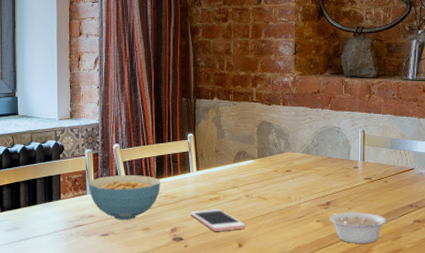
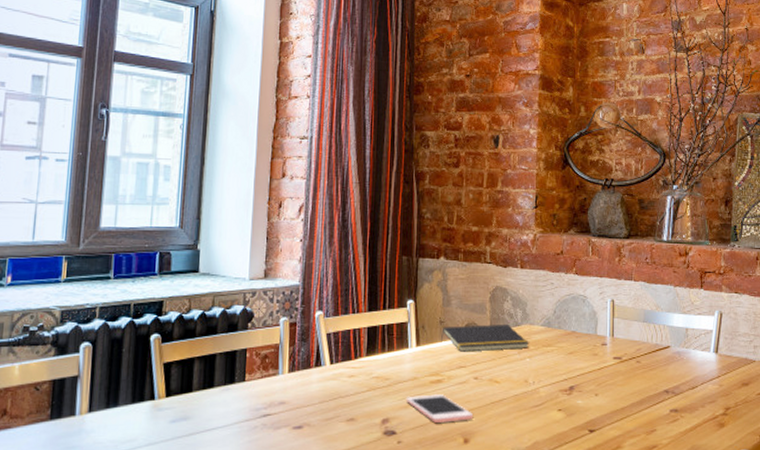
cereal bowl: present [88,175,161,220] -> none [281,351,372,408]
notepad: none [217,153,291,175] -> present [441,325,529,352]
legume: present [329,212,399,243] -> none [573,399,654,438]

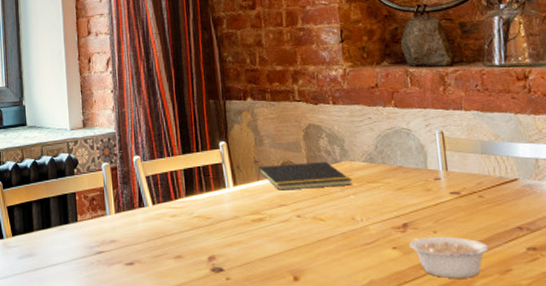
cell phone: present [405,394,474,423] -> none [229,232,301,260]
legume: none [573,399,654,438] -> present [409,236,506,278]

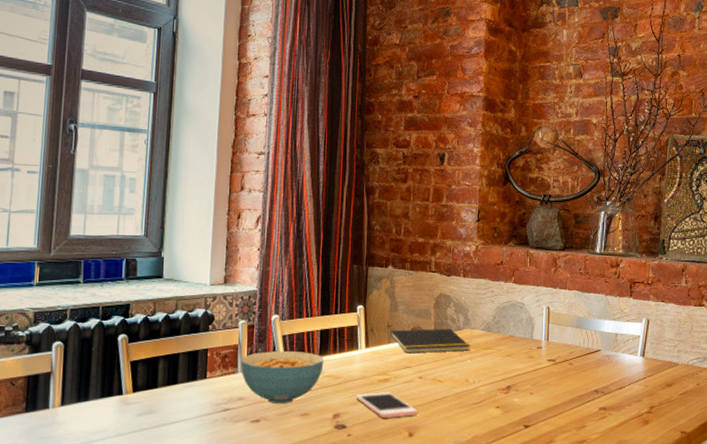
cereal bowl: none [107,192,192,246] -> present [240,351,324,403]
cell phone: none [229,232,301,260] -> present [355,392,418,418]
legume: present [409,236,506,278] -> none [510,397,584,433]

